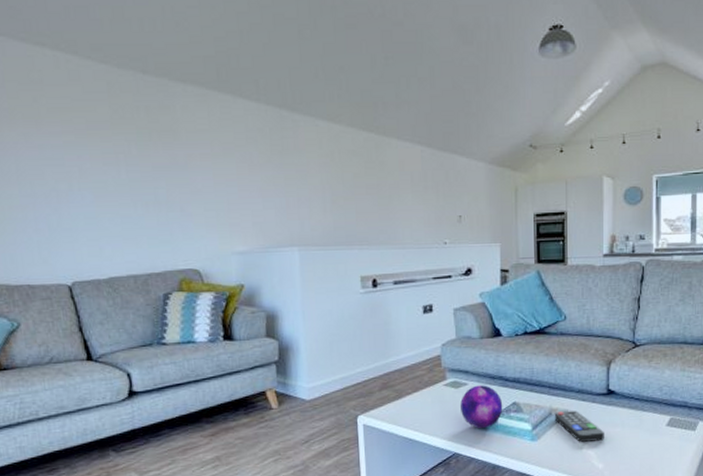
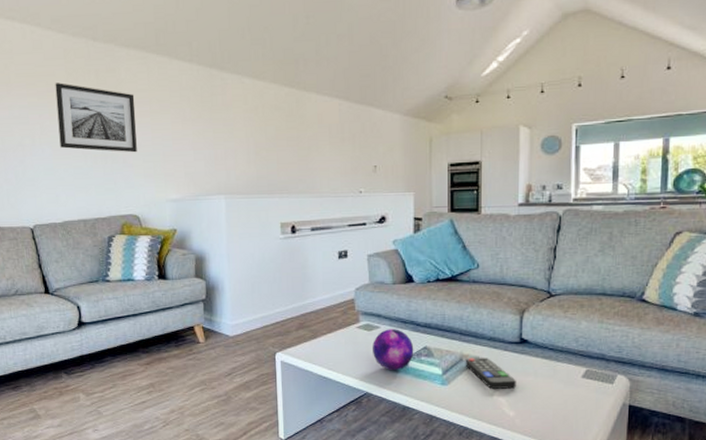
wall art: none [96,120,197,200] -> present [55,83,137,153]

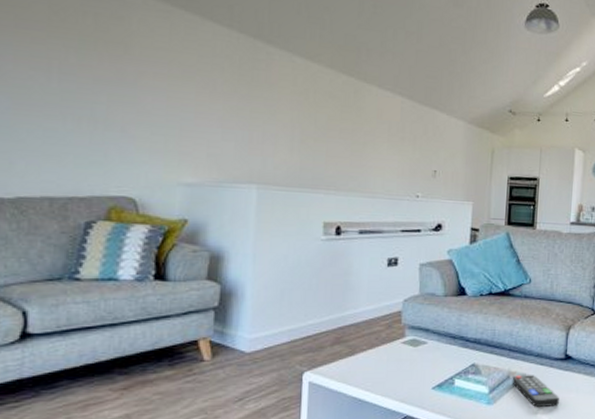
wall art: present [55,83,137,153] -> none [25,18,148,122]
decorative orb: present [373,329,414,371] -> none [417,344,462,391]

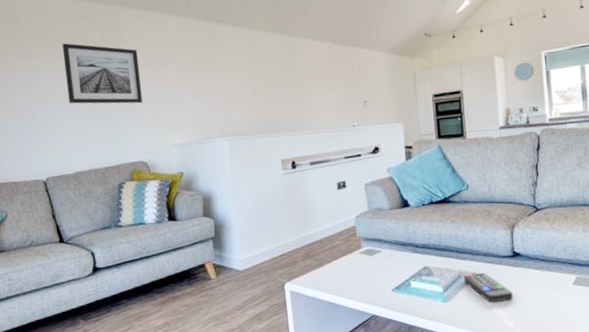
wall art: none [25,18,148,122] -> present [62,43,143,104]

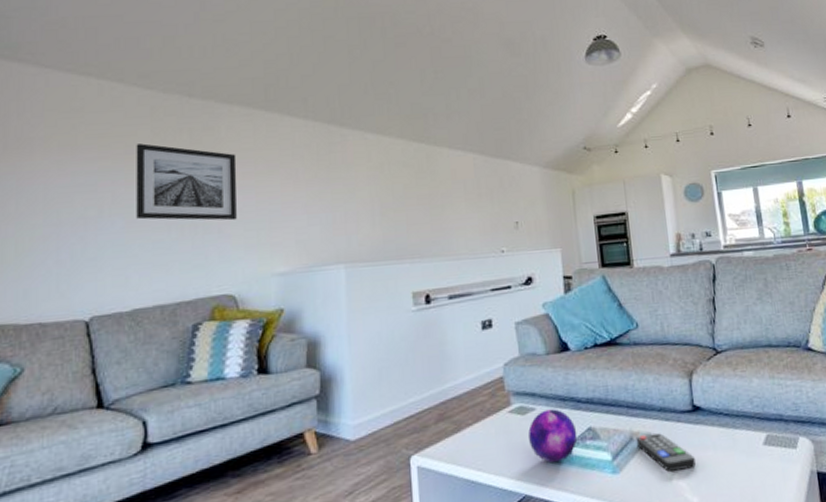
decorative orb: none [376,251,415,292] -> present [528,408,578,463]

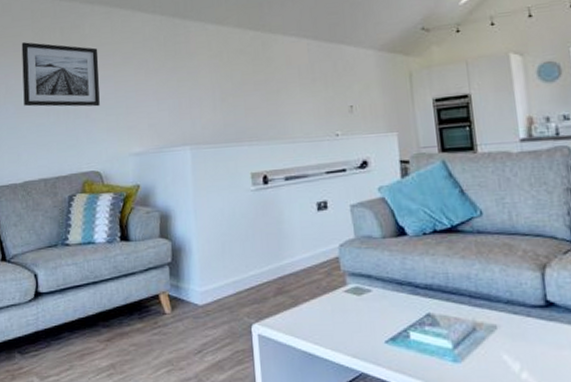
decorative orb: present [528,408,578,463] -> none [364,292,416,345]
remote control: present [636,433,696,472] -> none [479,326,548,367]

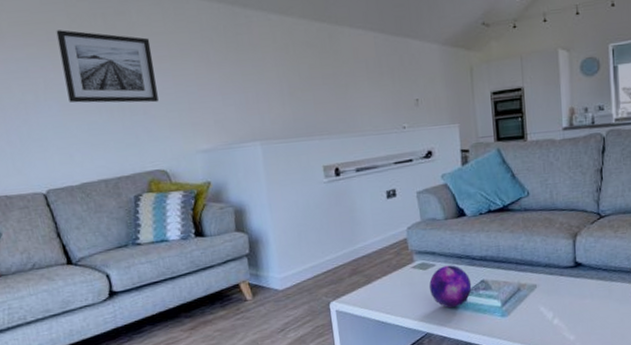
decorative orb: none [364,292,416,345] -> present [429,265,472,309]

